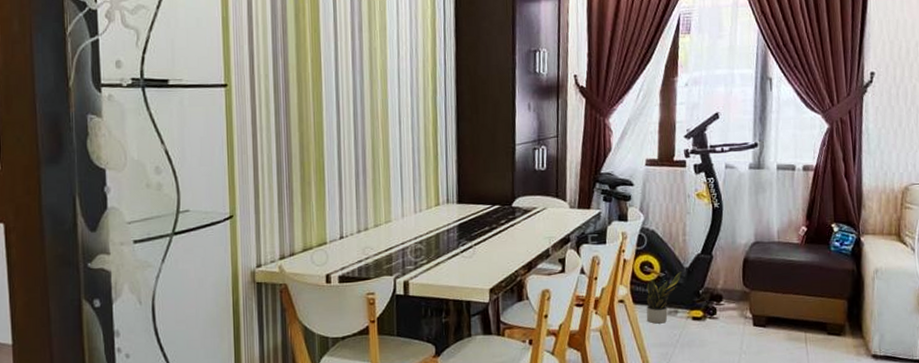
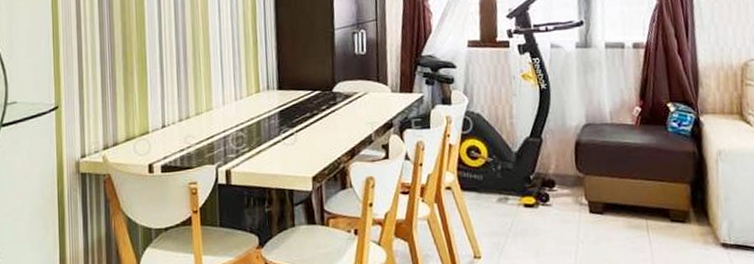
potted plant: present [646,272,682,324] -> none [474,156,511,212]

